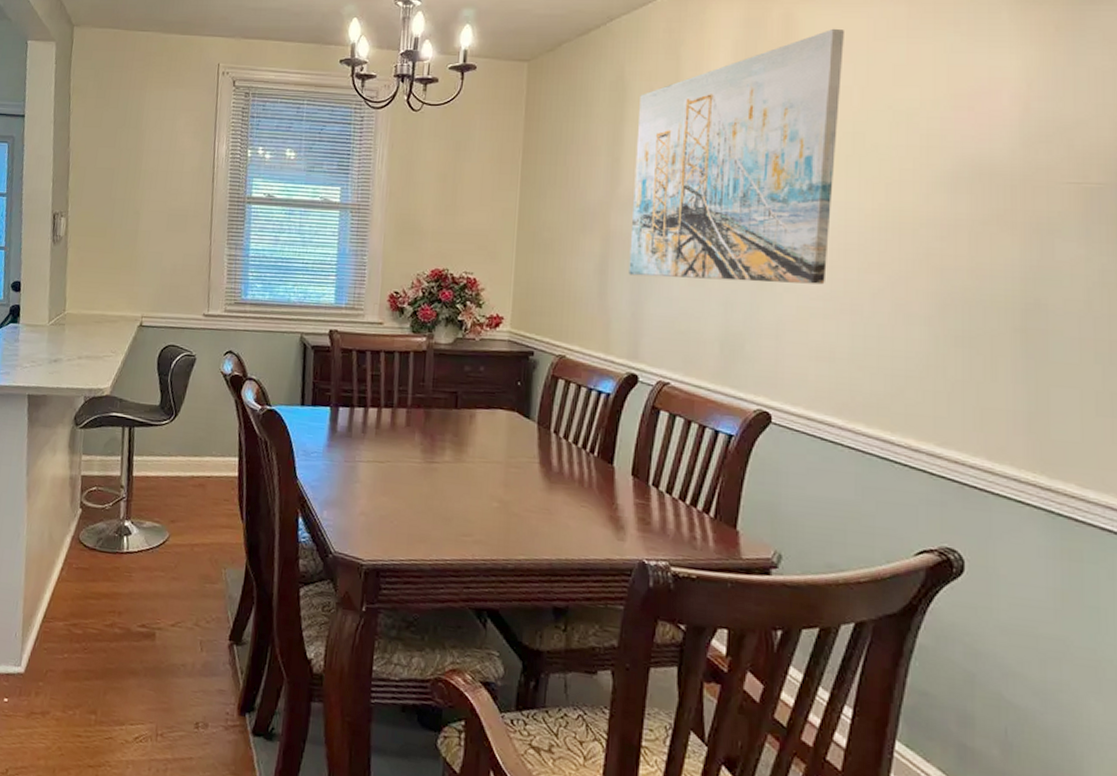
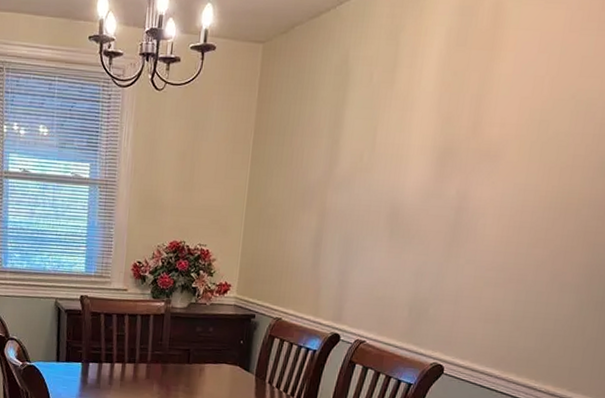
wall art: present [628,28,844,285] -> none [339,18,545,257]

